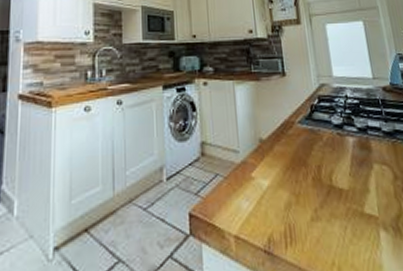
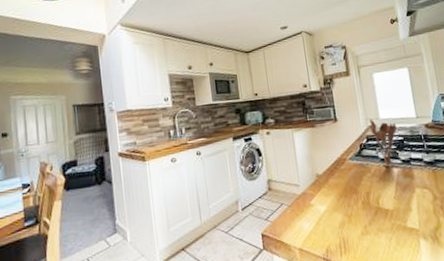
utensil holder: none [321,76,352,135] -> present [369,119,397,166]

